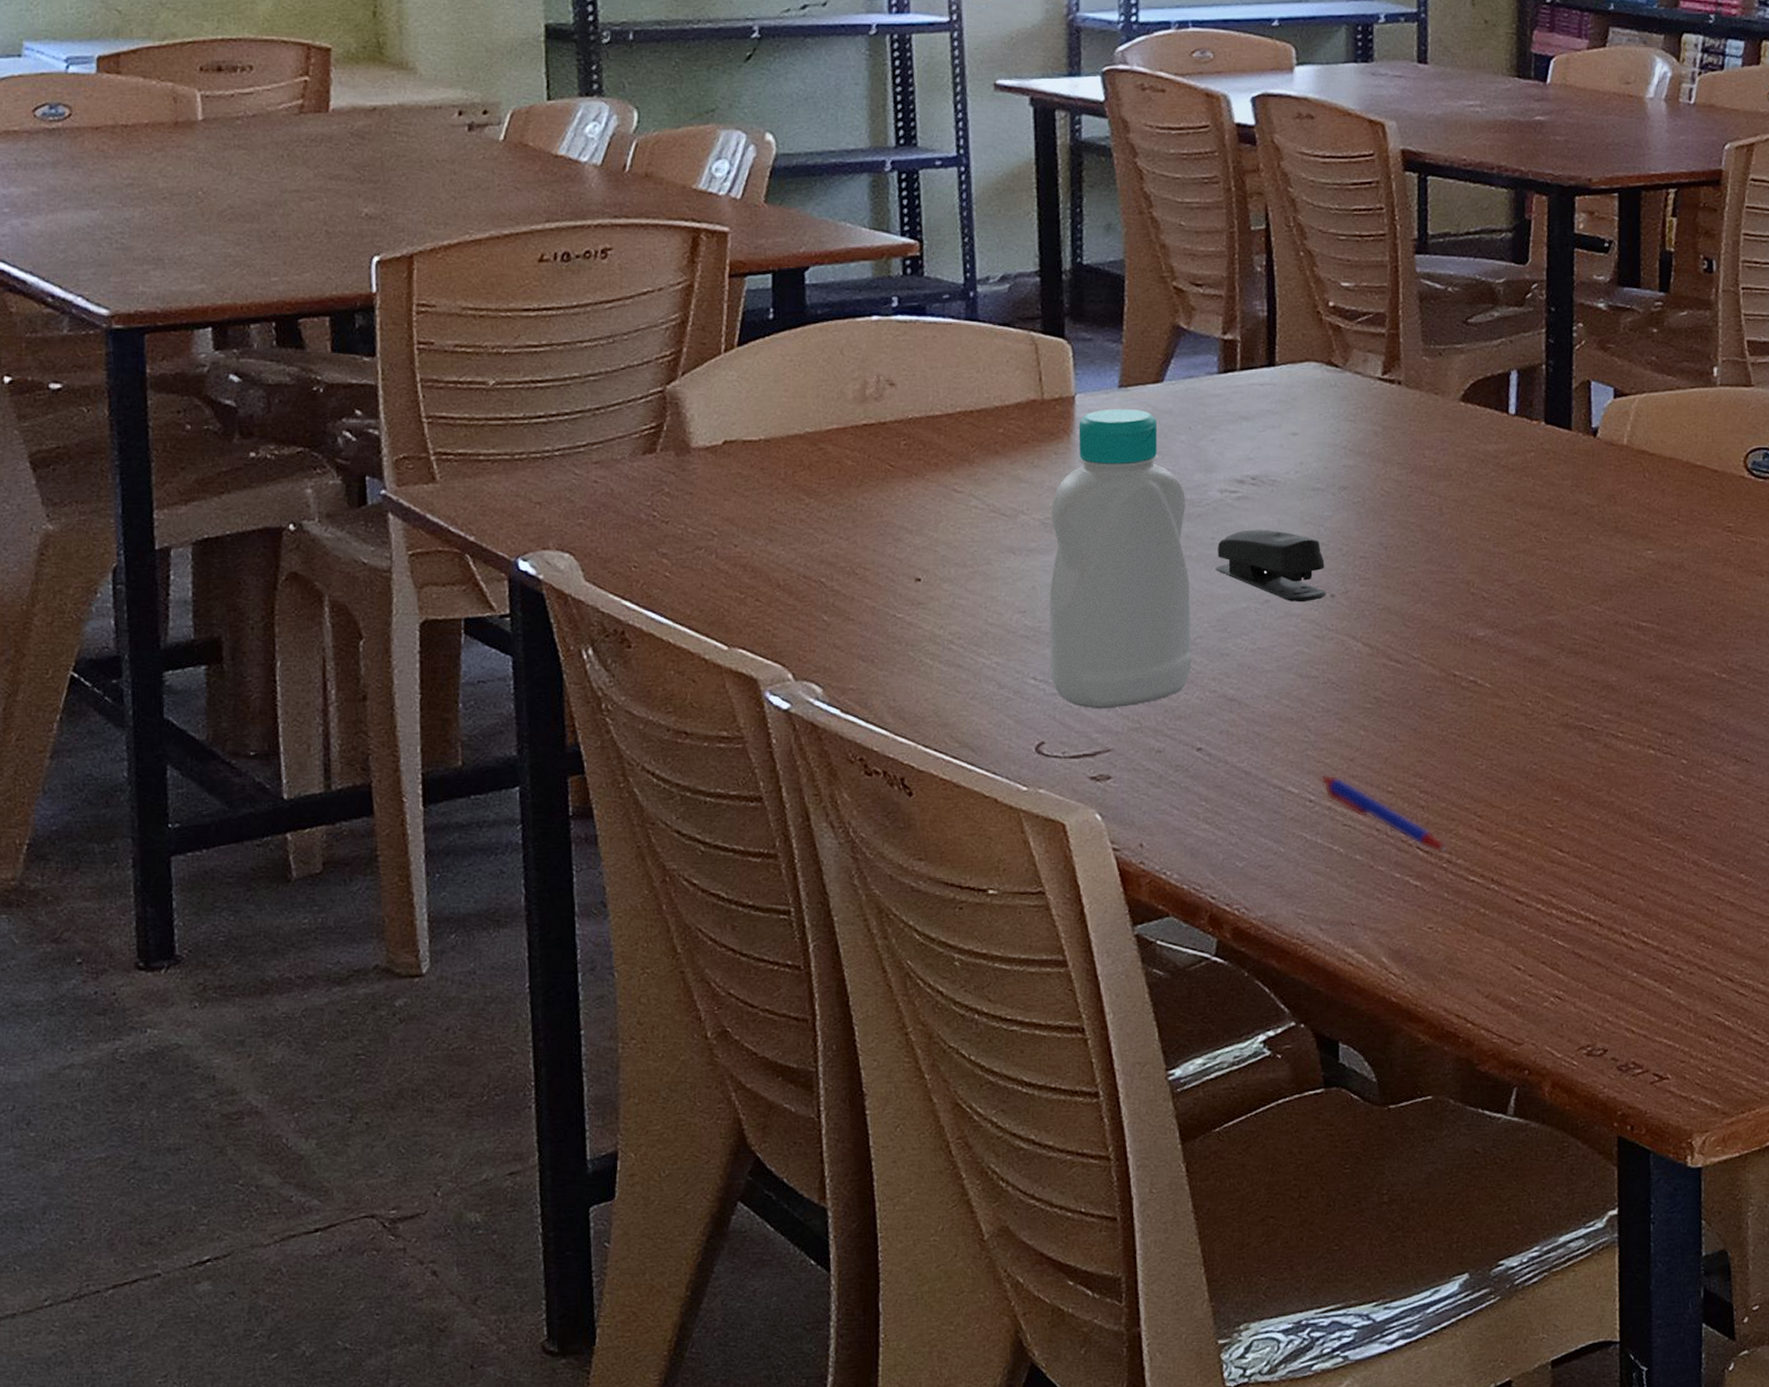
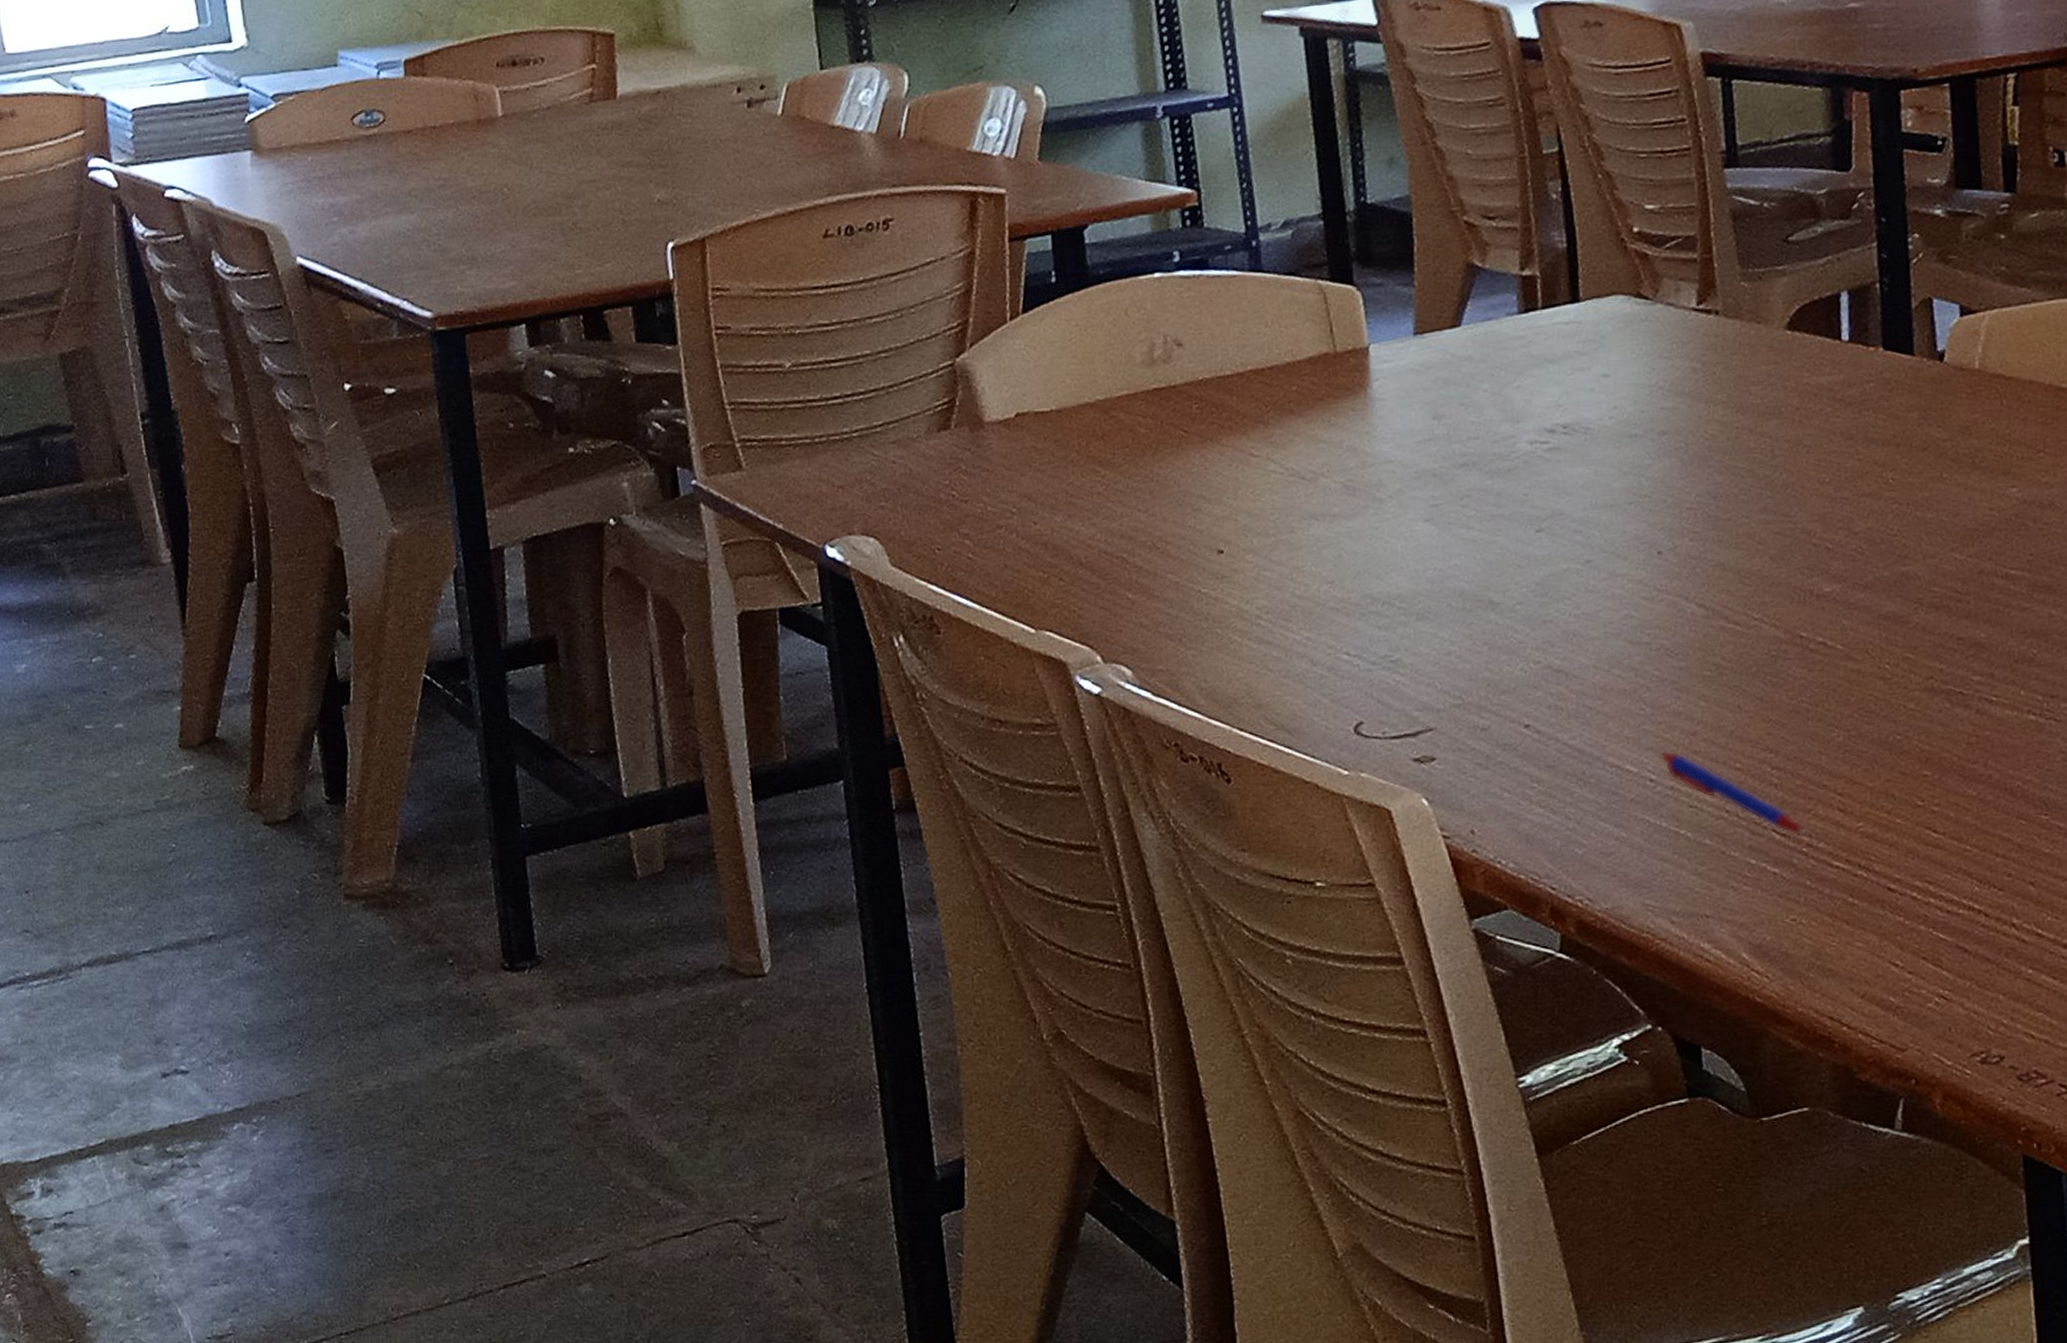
bottle: present [1049,408,1192,709] -> none [1352,357,1513,685]
stapler: present [1216,529,1327,603] -> none [1531,482,1653,562]

